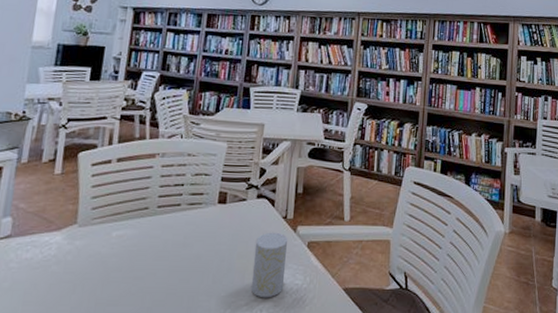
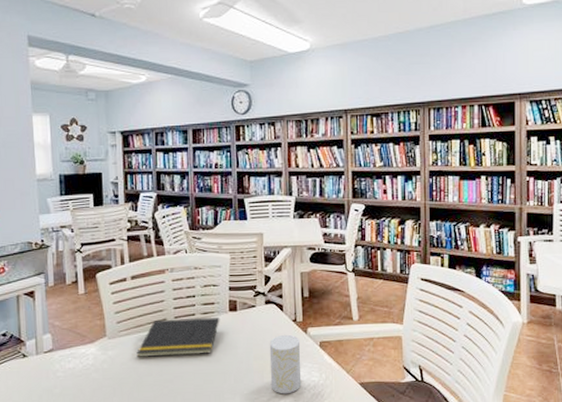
notepad: none [108,208,207,251] -> present [136,317,220,358]

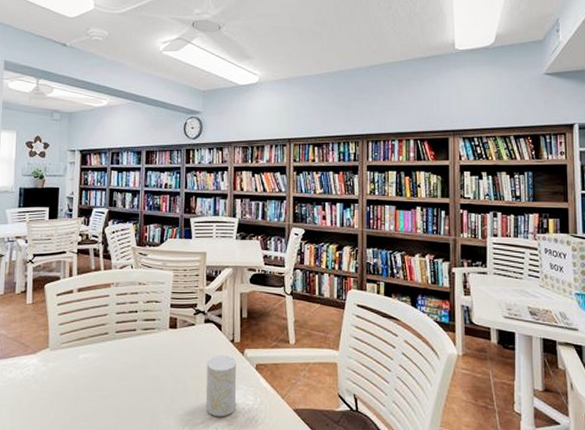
notepad: present [136,317,220,358] -> none [76,333,160,372]

